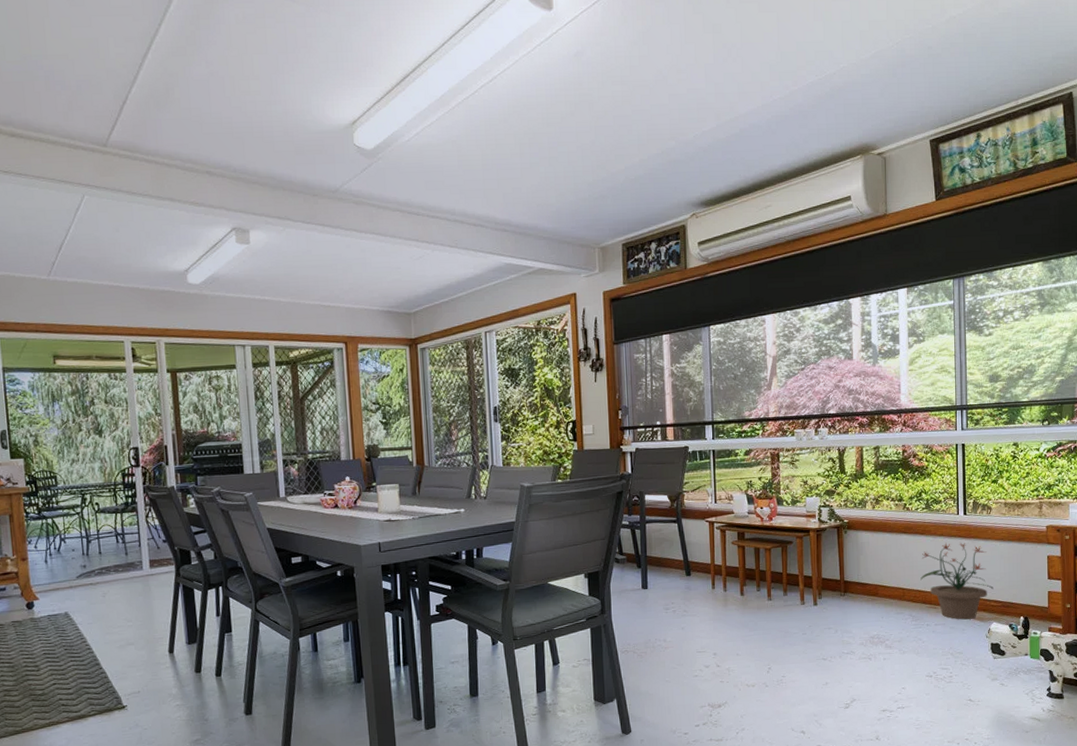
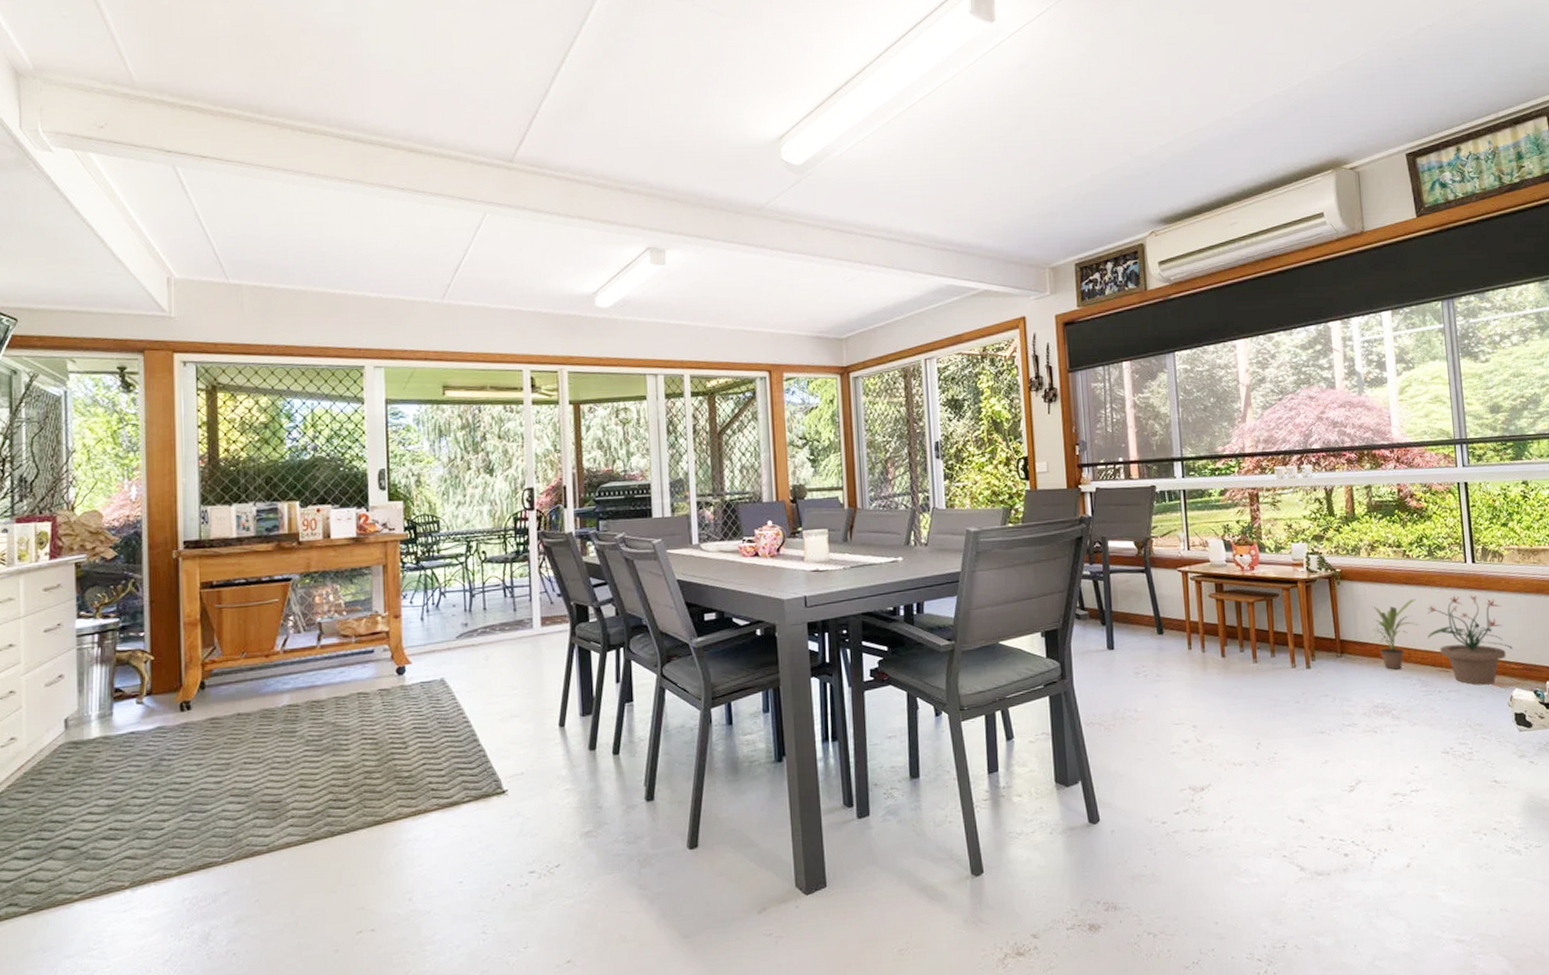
potted plant: none [873,545,914,606] -> present [1372,598,1419,670]

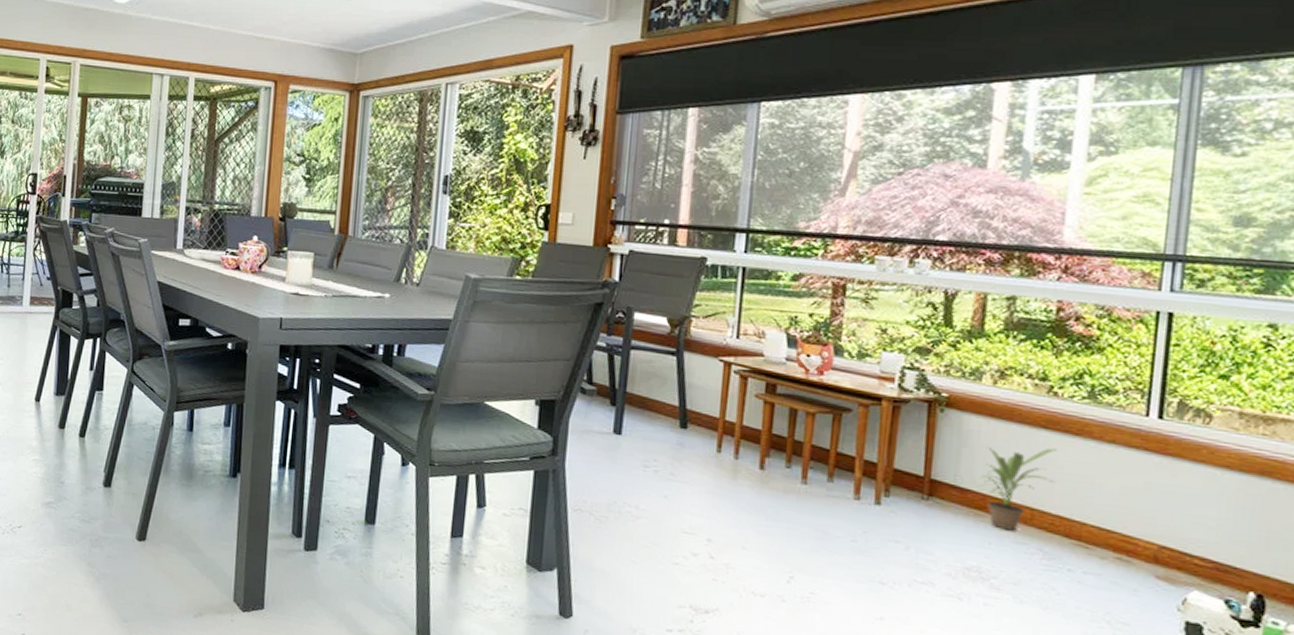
potted plant: present [1428,595,1513,685] -> none [1065,455,1202,578]

